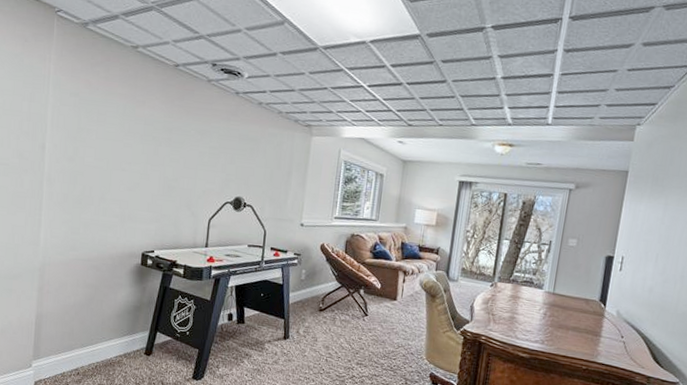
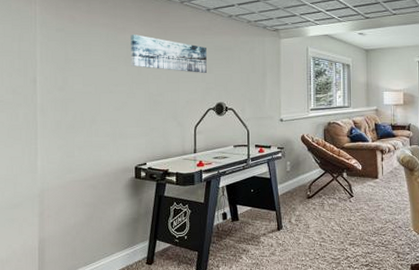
wall art: none [147,110,230,164] -> present [130,35,207,74]

